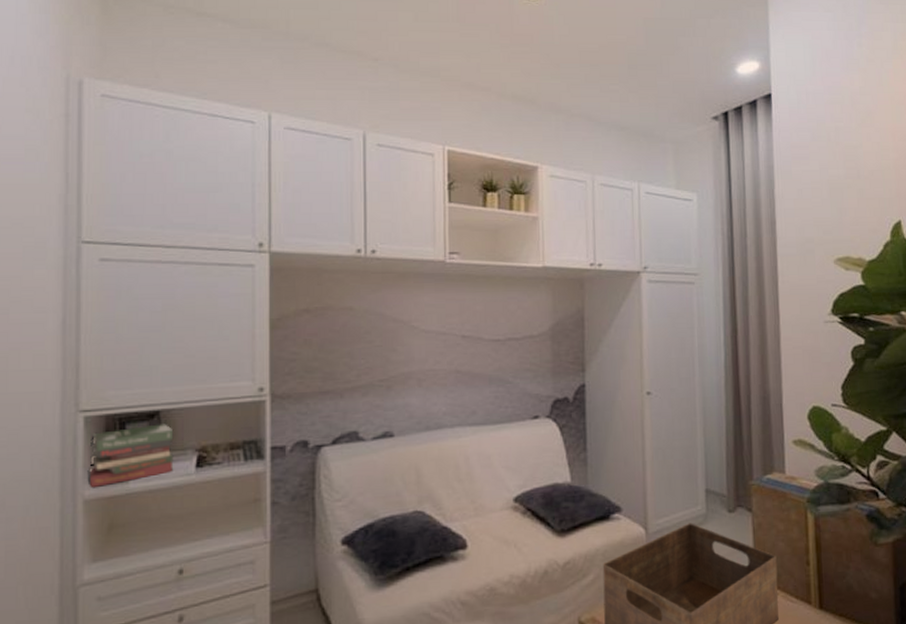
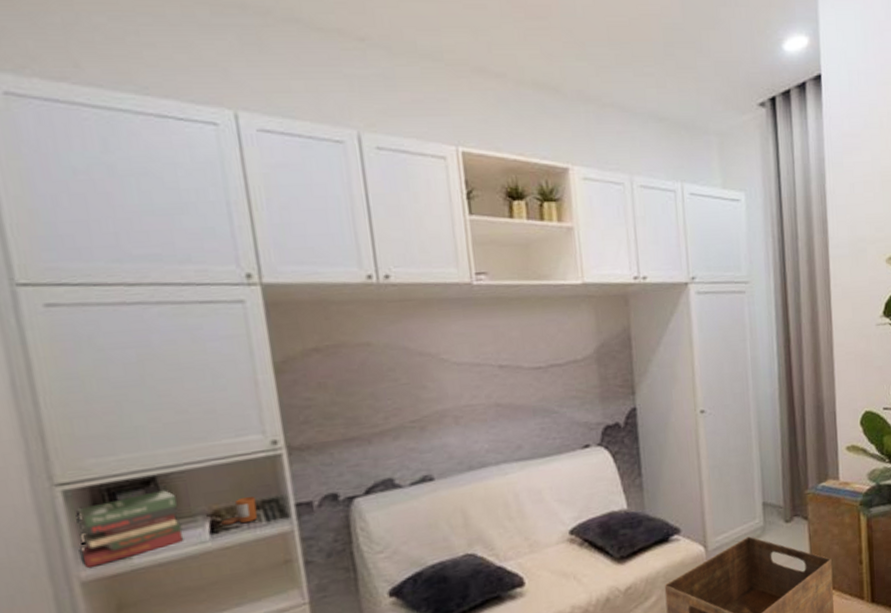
candle: none [205,436,238,462] -> present [220,496,258,526]

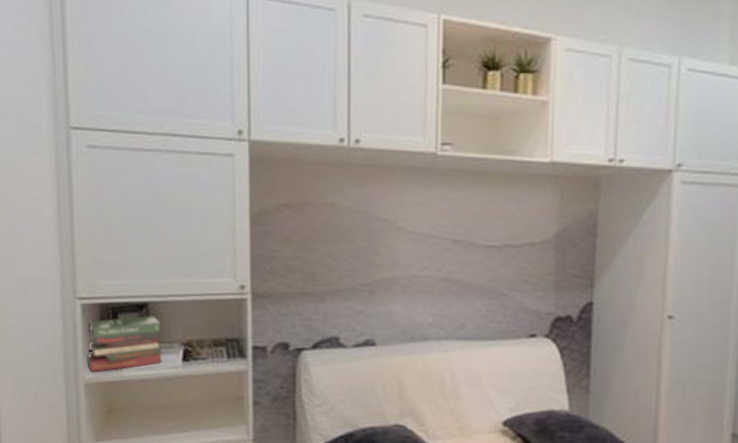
candle: present [220,496,258,526] -> none [191,332,221,357]

